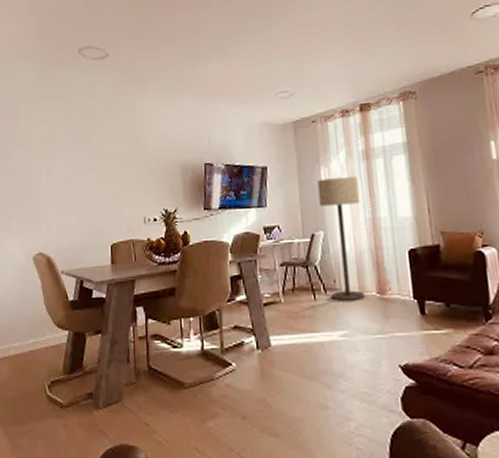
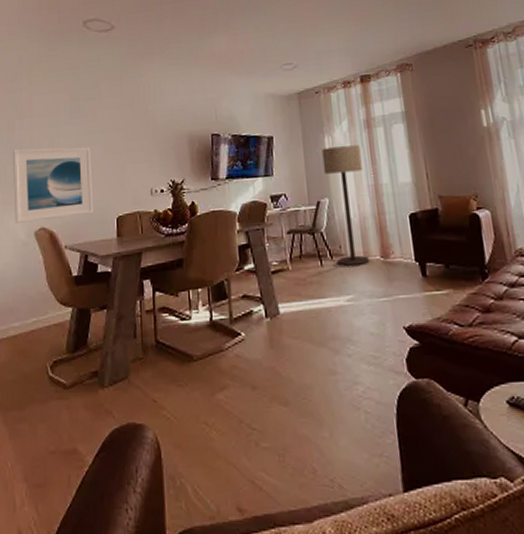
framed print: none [11,174,89,248] -> present [12,147,94,223]

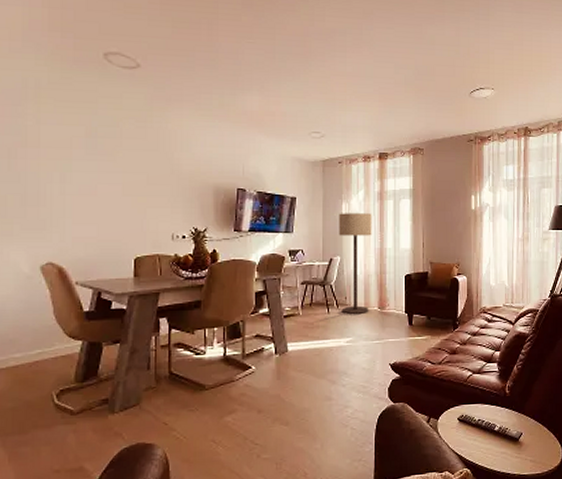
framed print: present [12,147,94,223] -> none [14,179,109,256]

